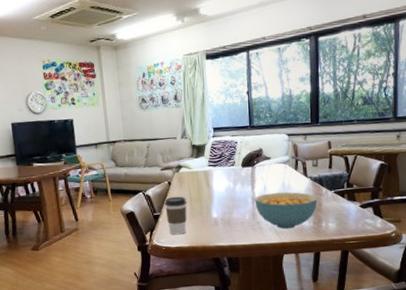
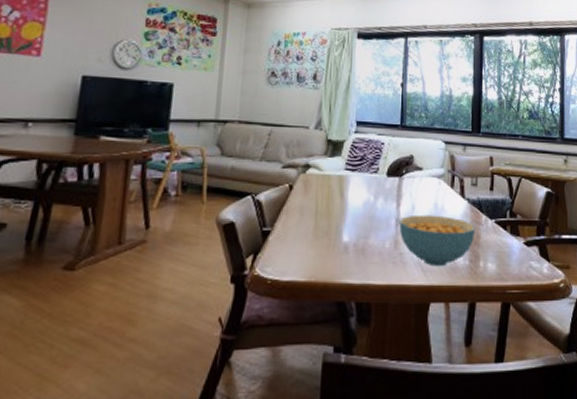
coffee cup: present [164,196,187,235] -> none [279,206,311,263]

